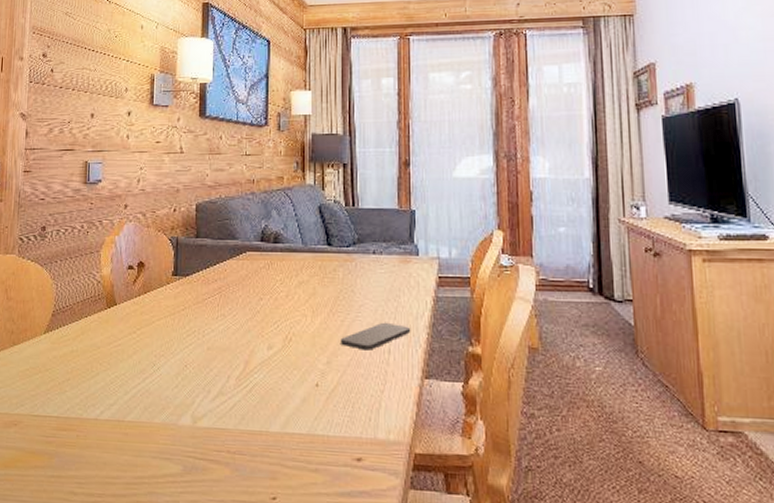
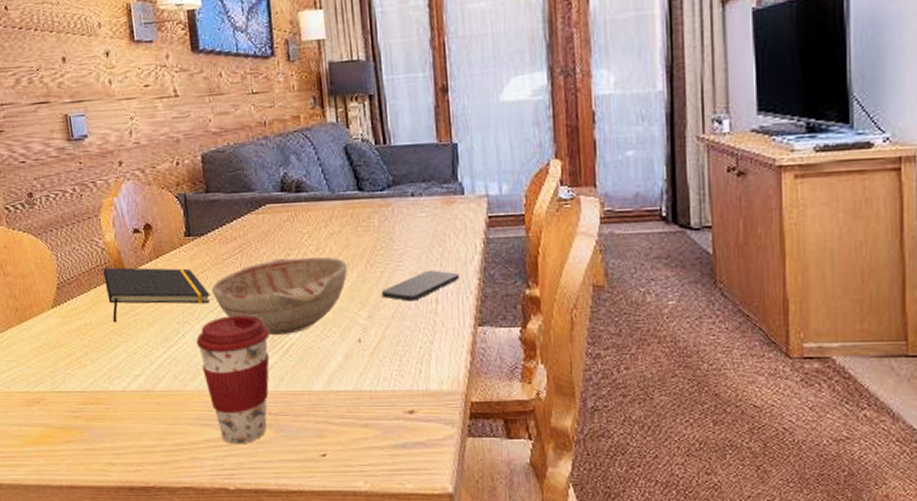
notepad: none [95,300,188,352] -> present [103,267,210,323]
coffee cup: none [169,352,237,481] -> present [196,315,270,444]
decorative bowl: none [189,301,312,374] -> present [211,256,348,335]

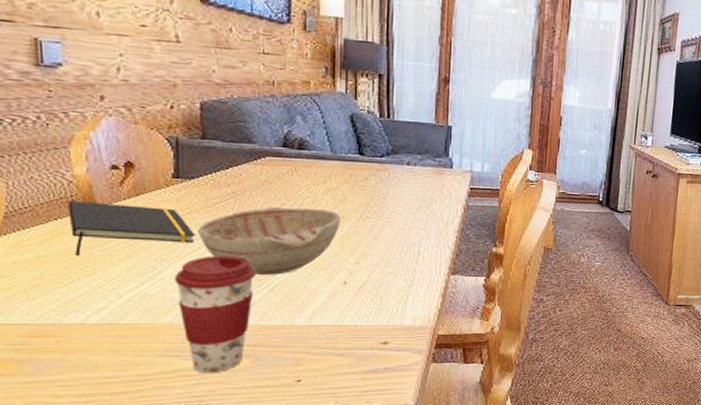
smartphone: present [382,269,460,301] -> none [371,227,441,252]

